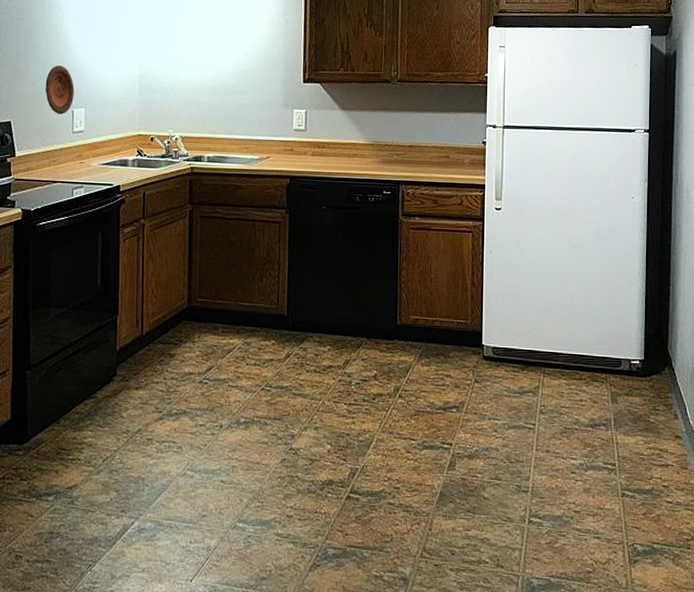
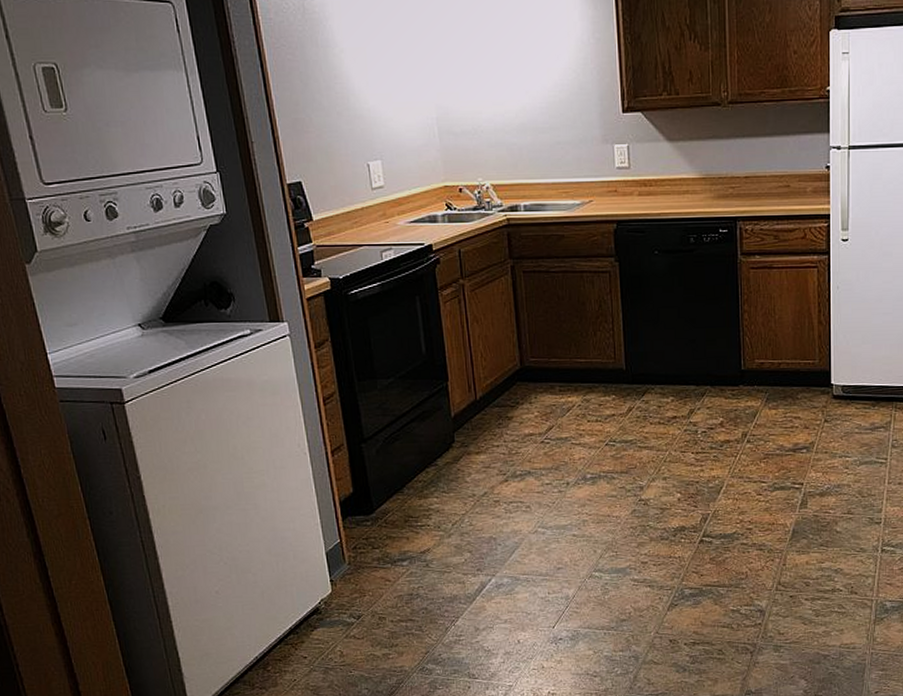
decorative plate: present [45,65,75,114] -> none [332,112,367,169]

